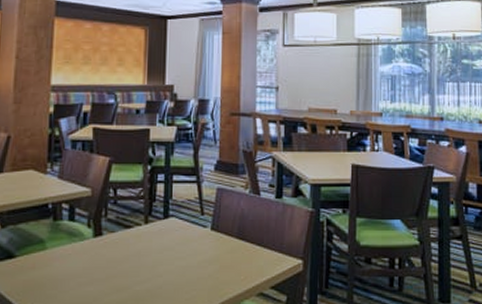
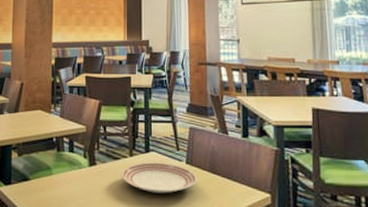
dinner plate: none [134,230,223,266] -> present [122,162,197,194]

